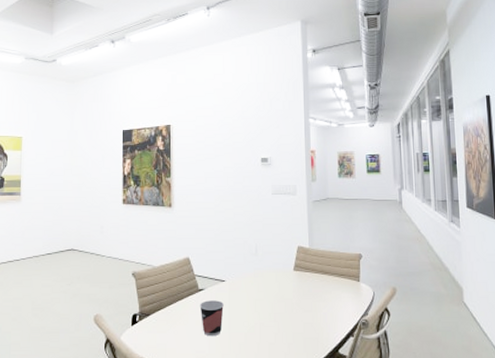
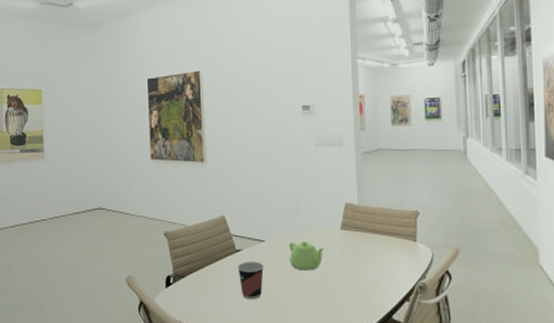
teapot: none [247,281,279,309] -> present [288,241,325,271]

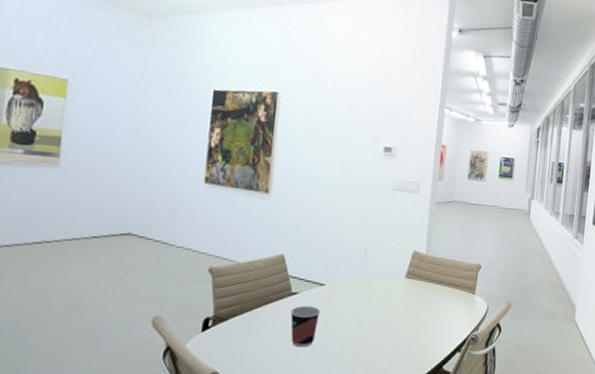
teapot: present [288,241,325,271] -> none [348,287,387,319]

